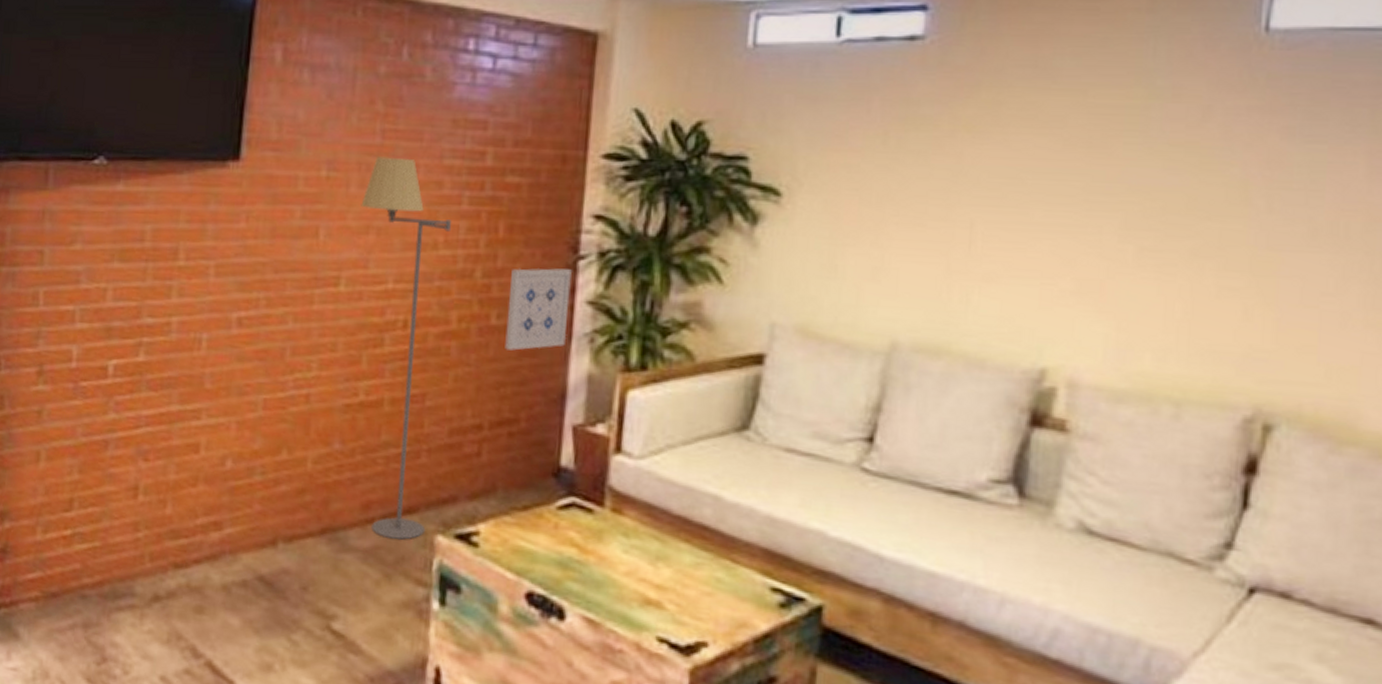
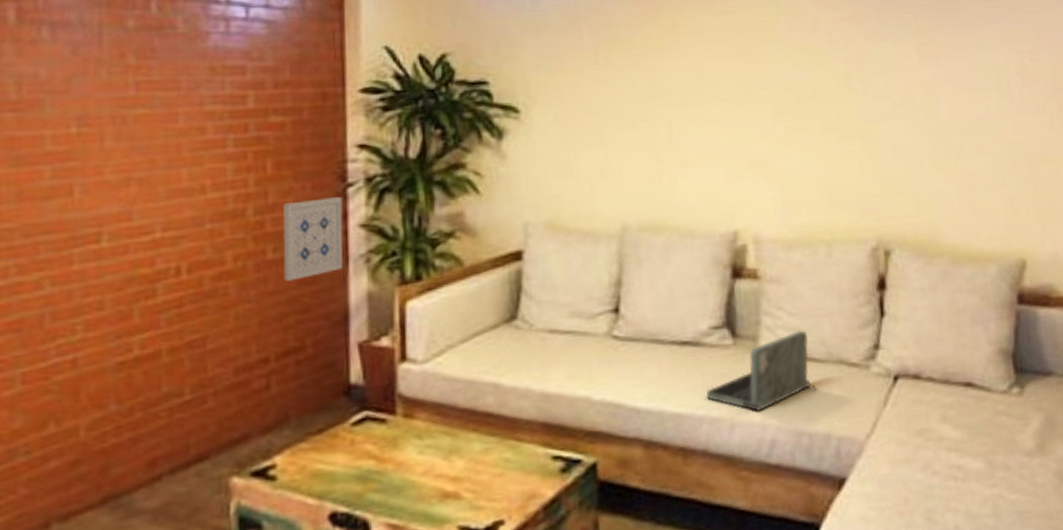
floor lamp: present [361,157,452,540] -> none [118,108,219,492]
laptop: none [974,505,1128,592] -> present [707,330,816,411]

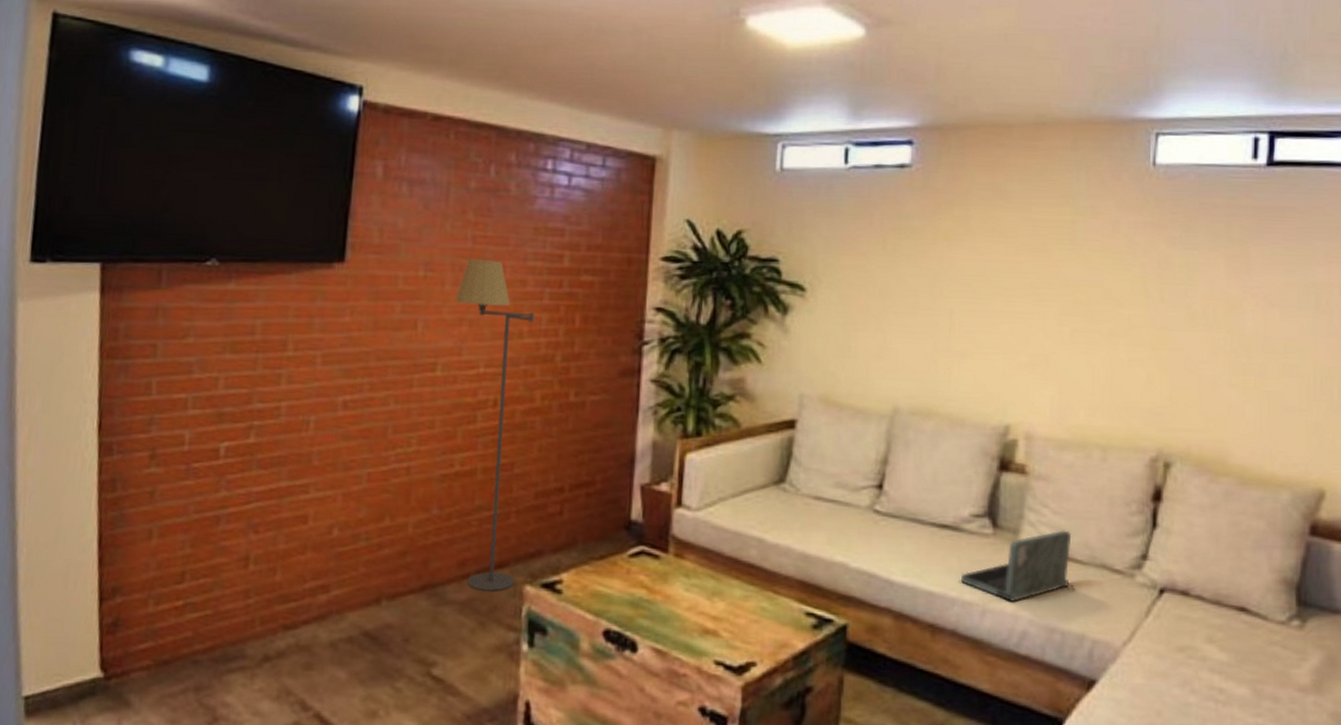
floor lamp: none [118,108,219,492] -> present [455,259,535,591]
wall art: present [283,197,343,281] -> none [582,352,638,423]

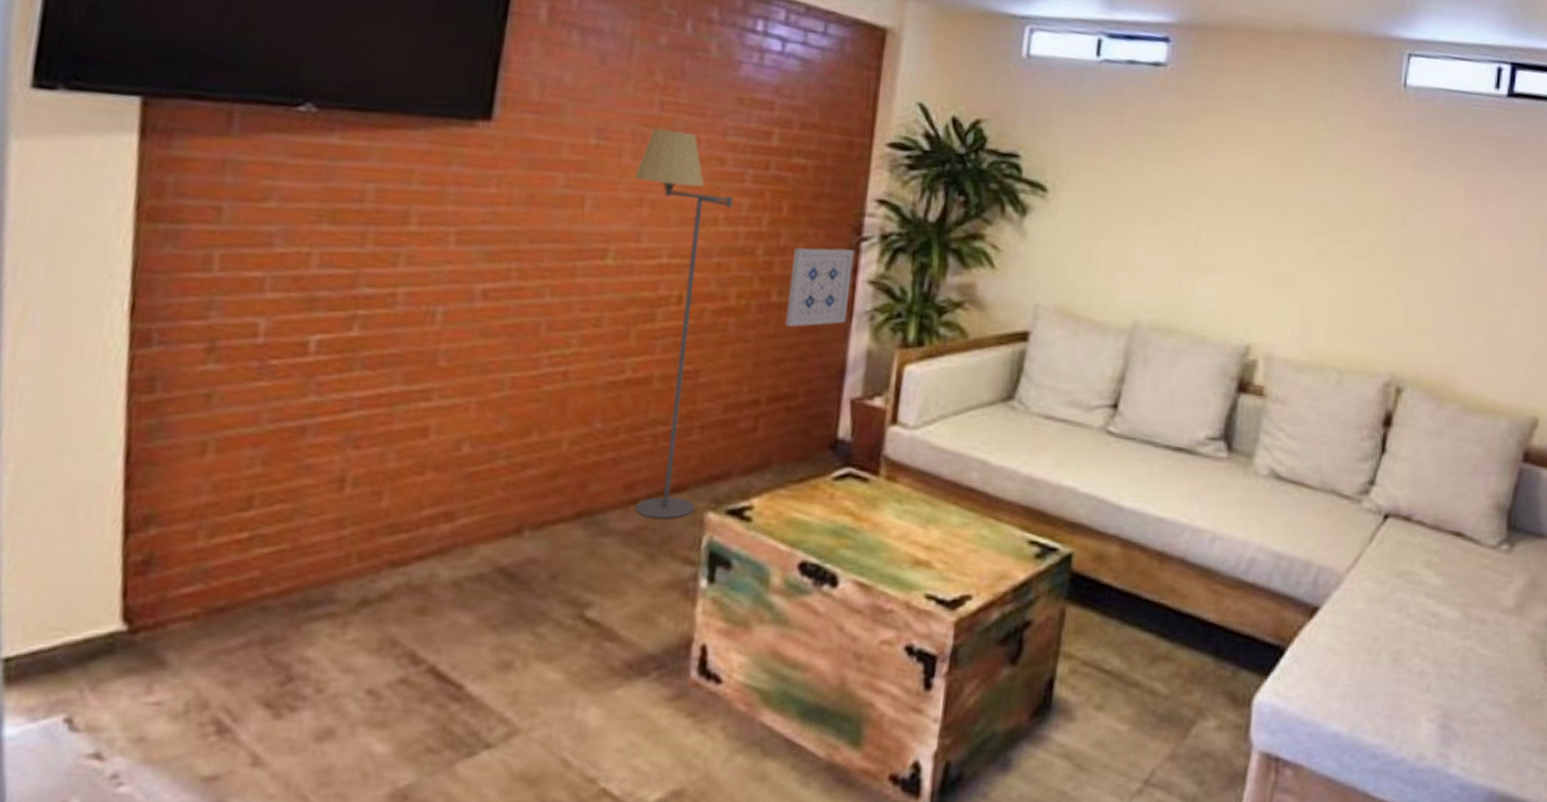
wall art: none [582,352,638,423] -> present [785,247,855,327]
laptop: present [961,530,1074,602] -> none [1193,454,1304,528]

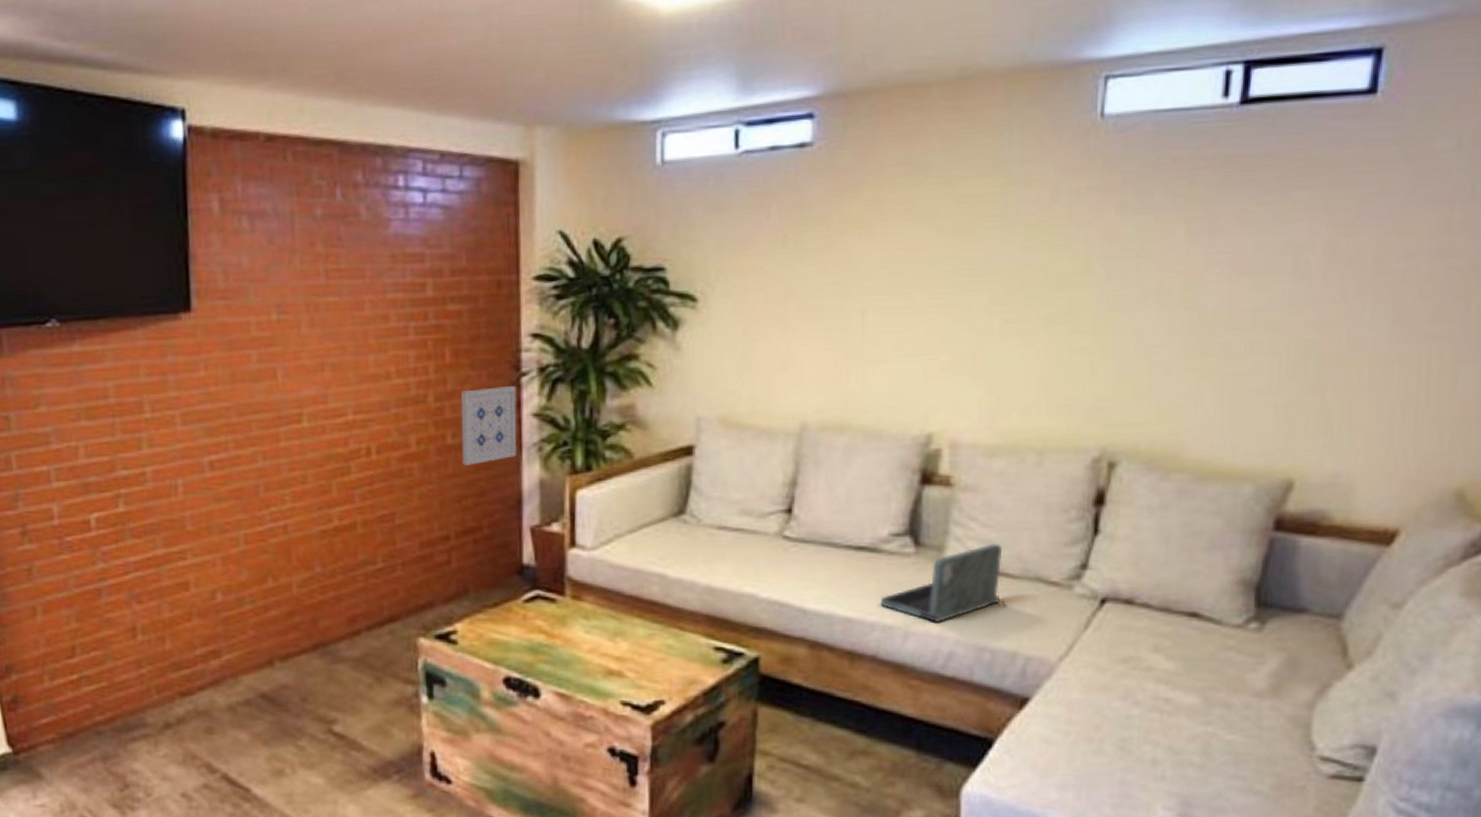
floor lamp: present [634,128,734,519] -> none [313,296,408,646]
laptop: none [1193,454,1304,528] -> present [881,543,1005,622]

